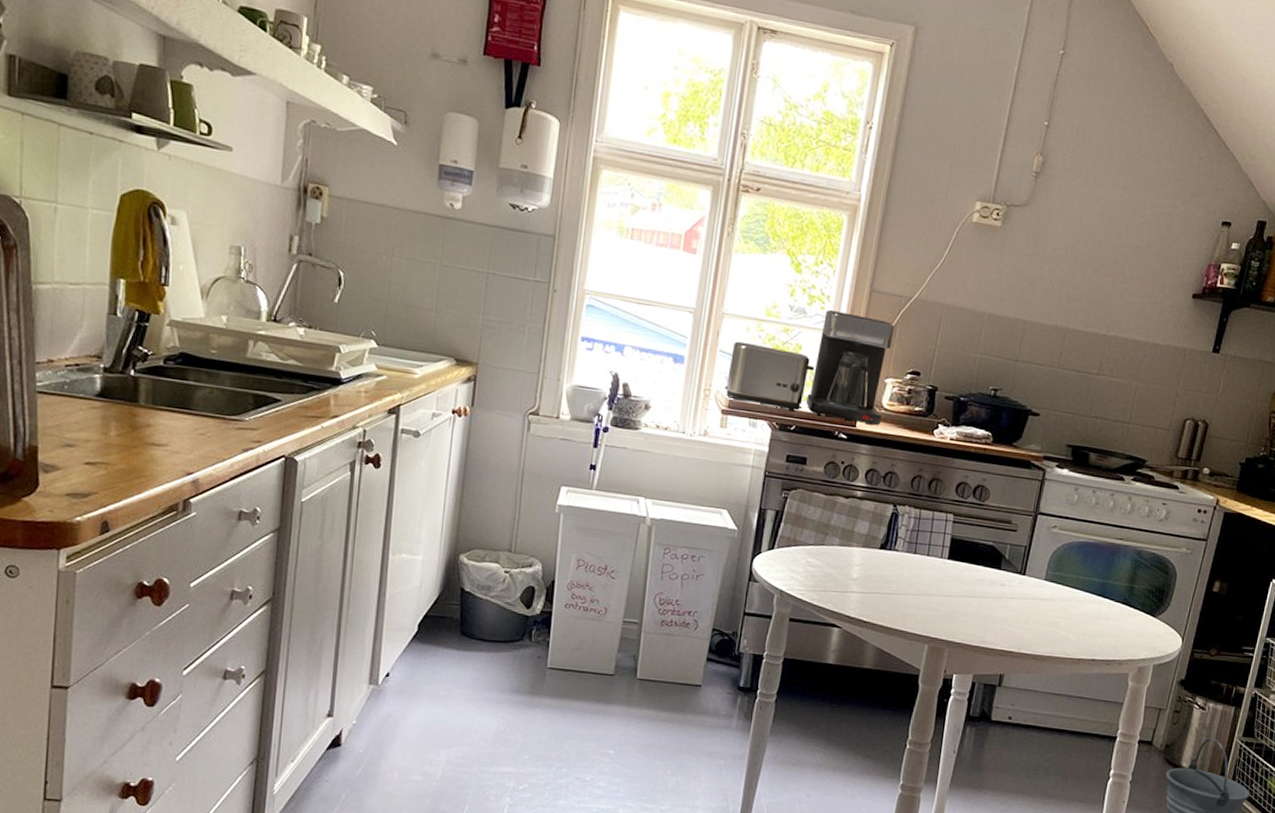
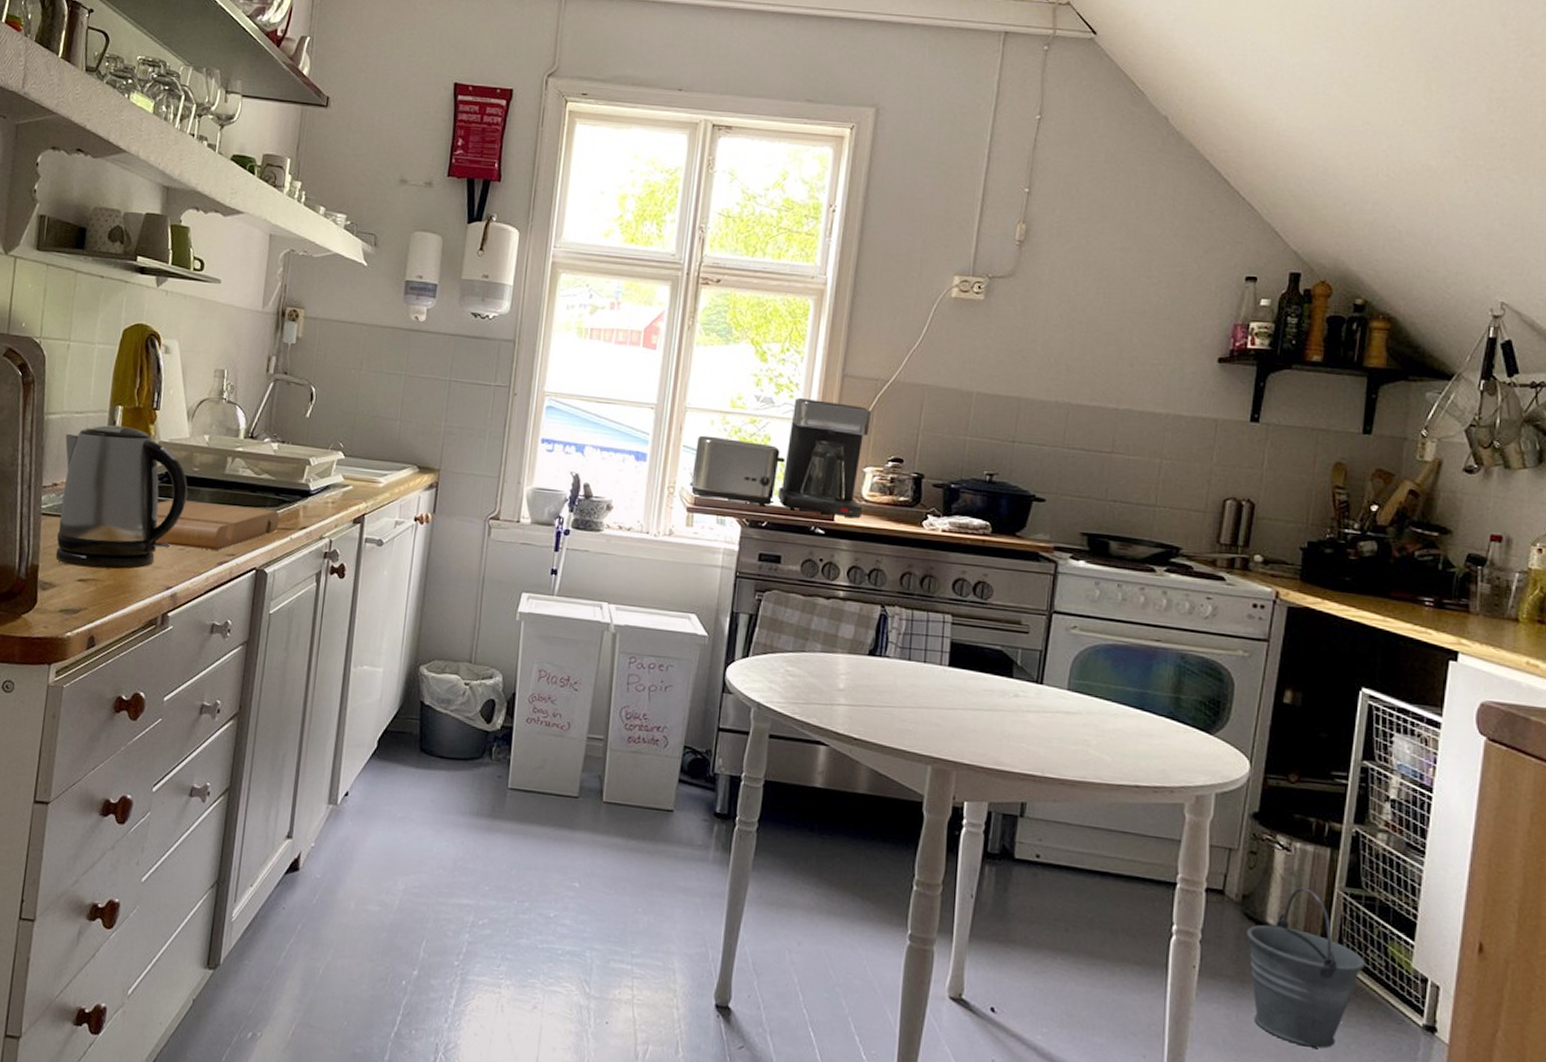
kettle: none [56,299,206,454] -> present [55,424,188,571]
cutting board: none [171,382,309,437] -> present [155,499,280,550]

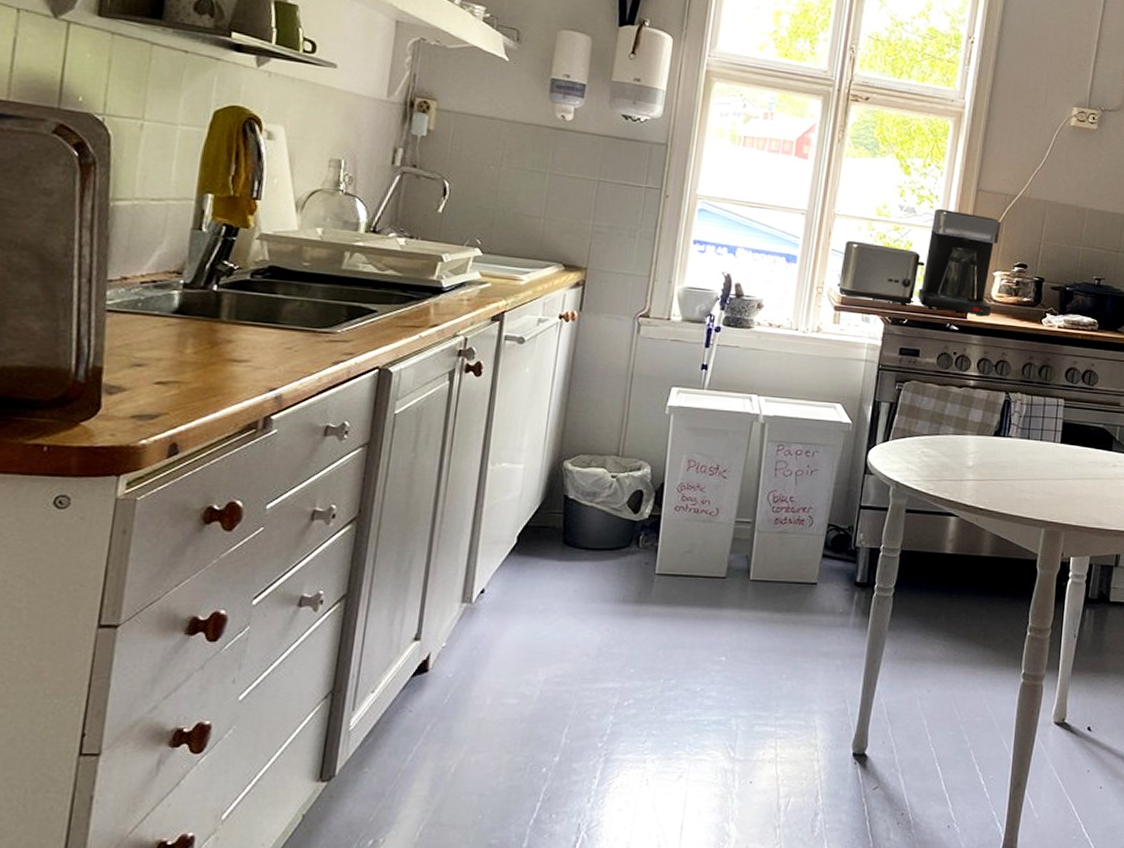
kettle: present [55,424,188,571] -> none [125,214,296,372]
cutting board: present [155,499,280,550] -> none [255,296,407,349]

